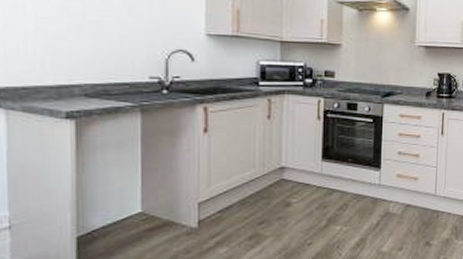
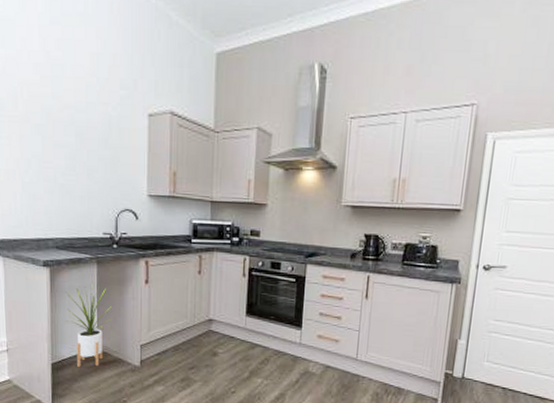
house plant: none [97,135,162,237] -> present [65,283,113,367]

